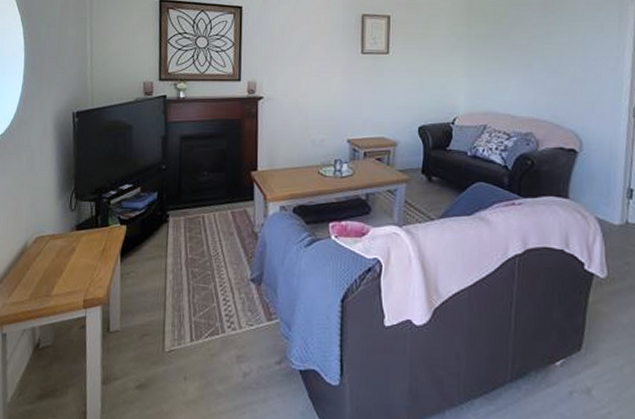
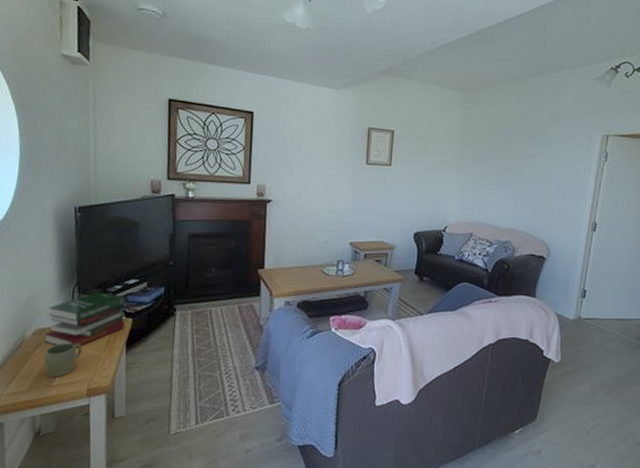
books: none [44,198,120,257] -> present [44,292,125,349]
mug: none [44,251,79,287] -> present [44,343,83,377]

